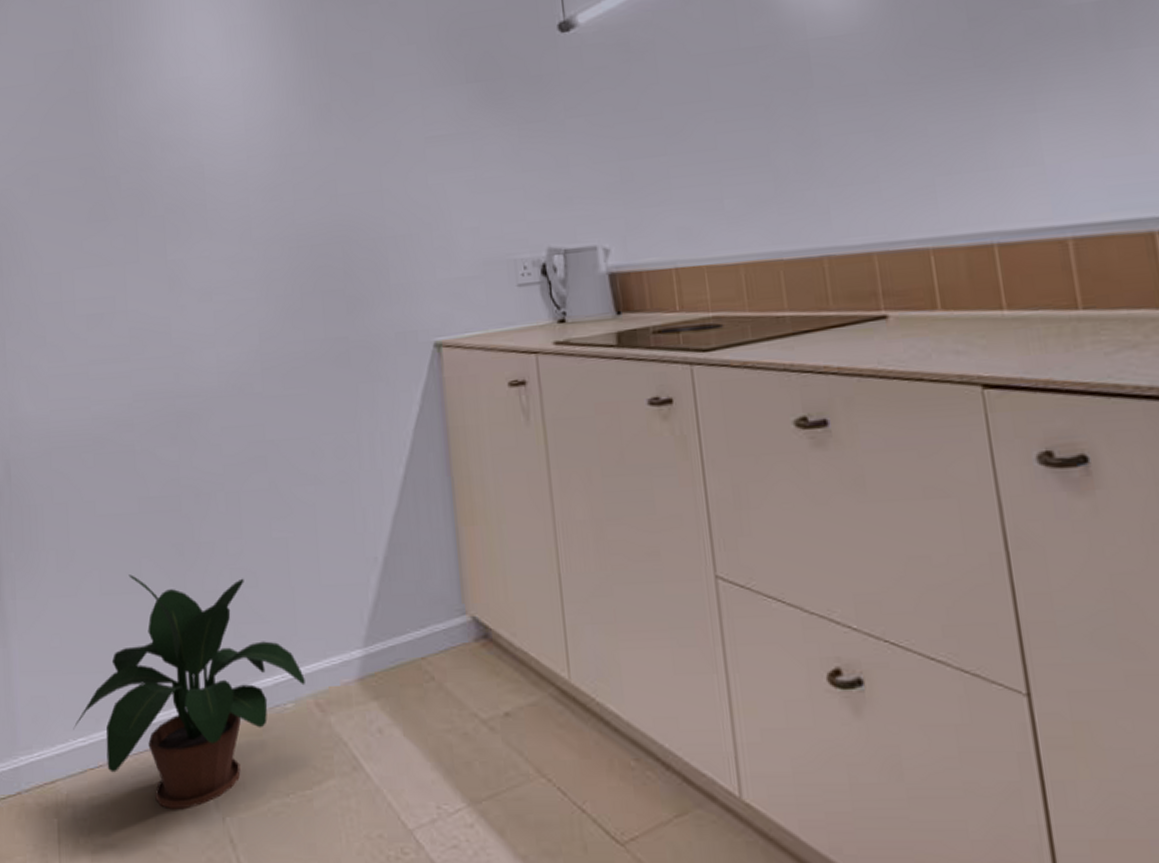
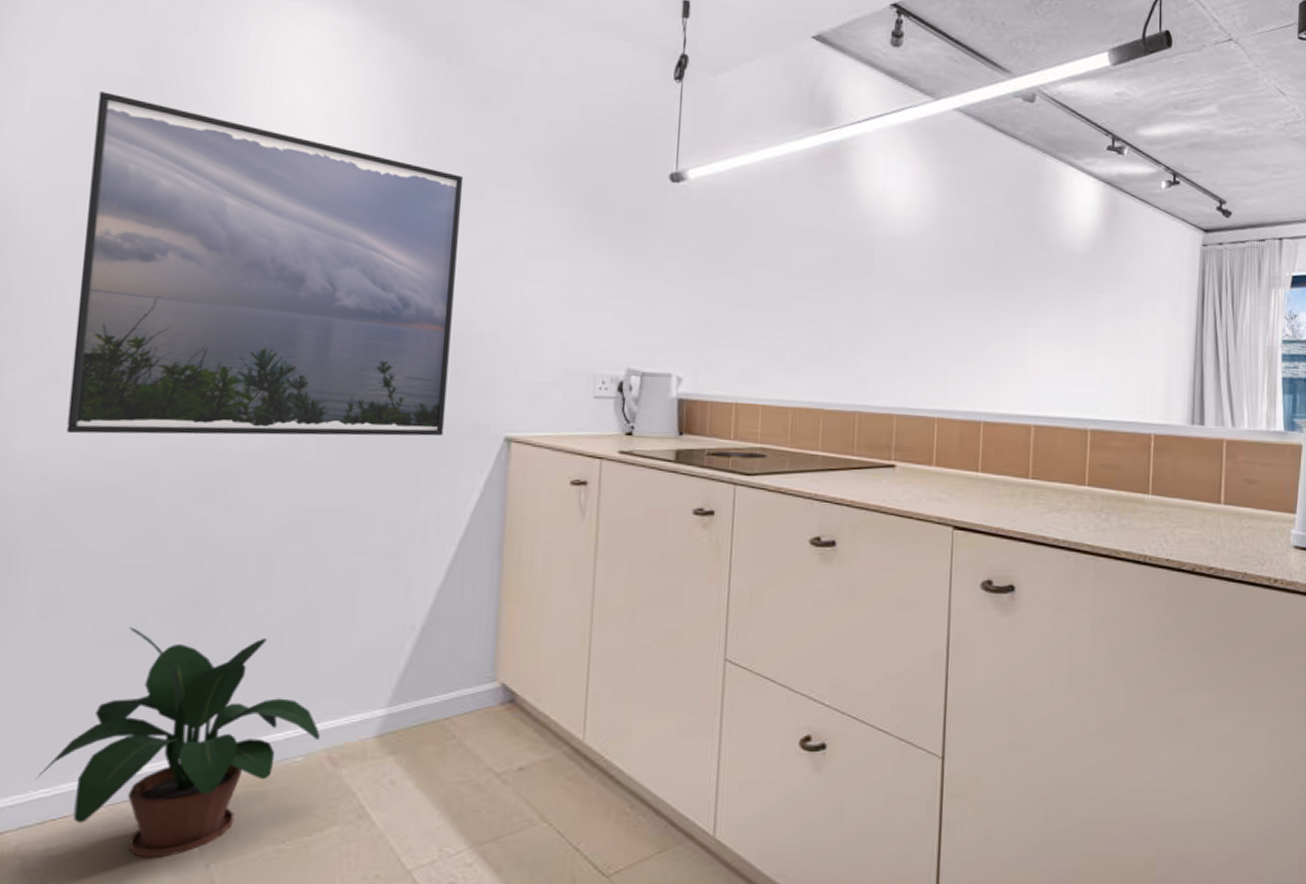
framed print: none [44,69,374,392] -> present [67,91,464,437]

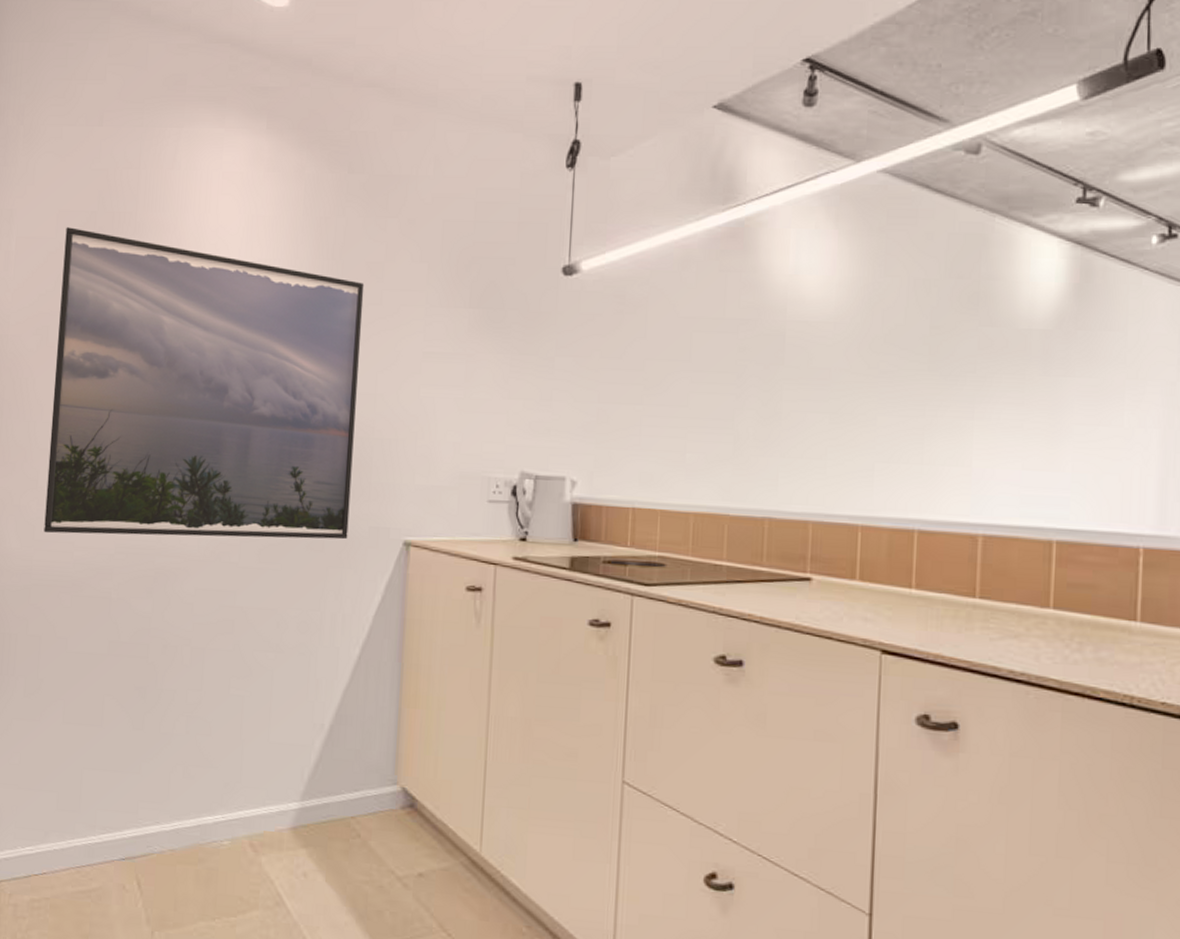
potted plant: present [35,627,320,858] -> none [22,709,243,920]

